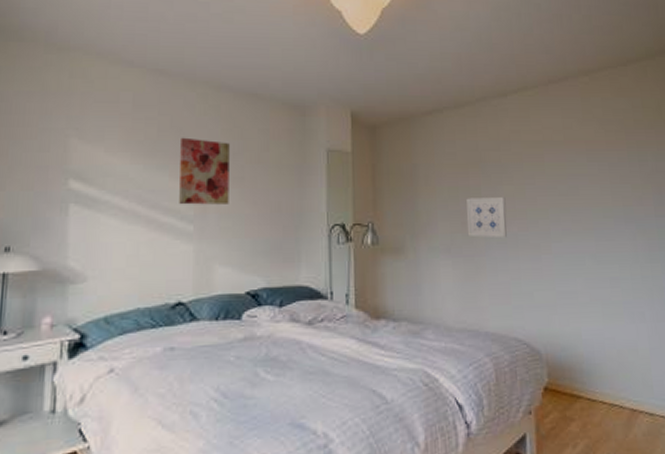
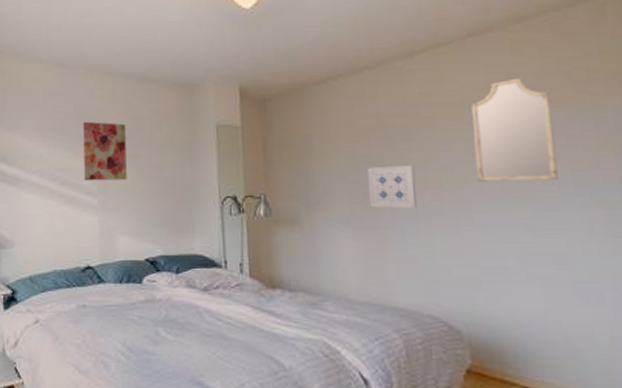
home mirror: none [551,123,614,214] -> present [471,77,559,182]

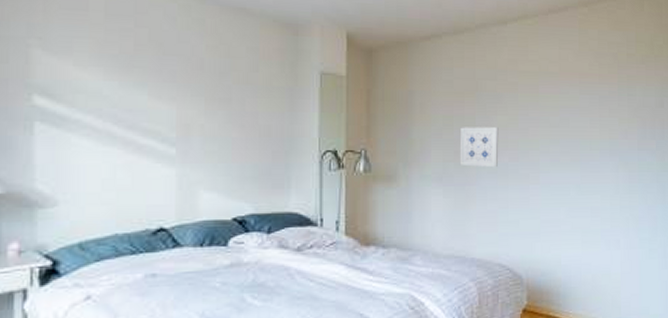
wall art: present [83,121,127,181] -> none [160,53,215,127]
home mirror: present [471,77,559,182] -> none [545,55,602,147]

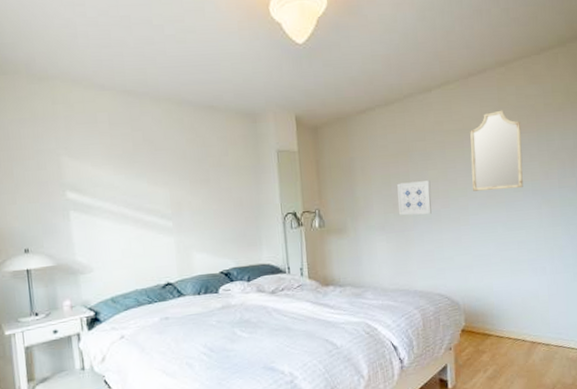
home mirror: none [545,55,602,147] -> present [470,110,523,191]

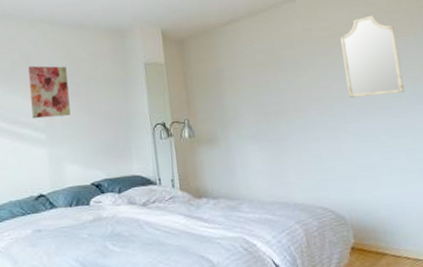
wall art: none [153,148,199,206] -> present [28,66,71,119]
wall art: present [397,180,432,215] -> none [267,88,306,124]

